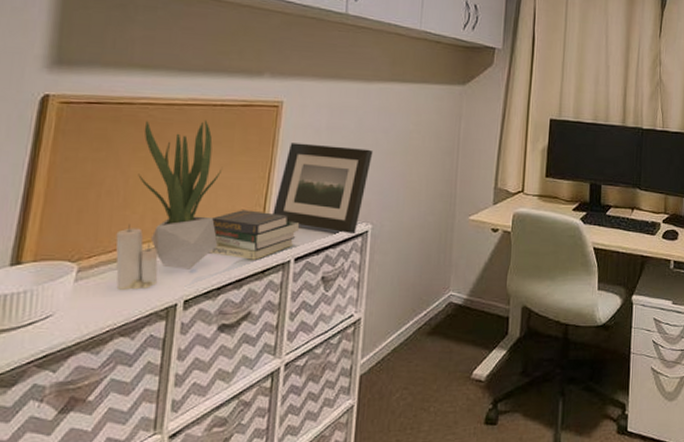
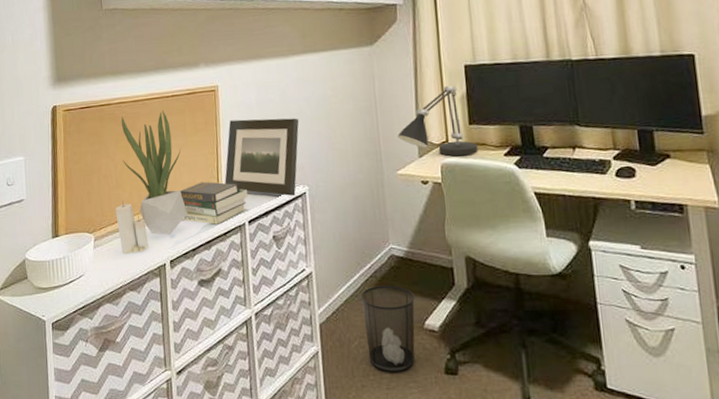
waste bin: none [409,334,467,426] -> present [360,285,416,373]
desk lamp: none [475,137,550,207] -> present [397,86,478,157]

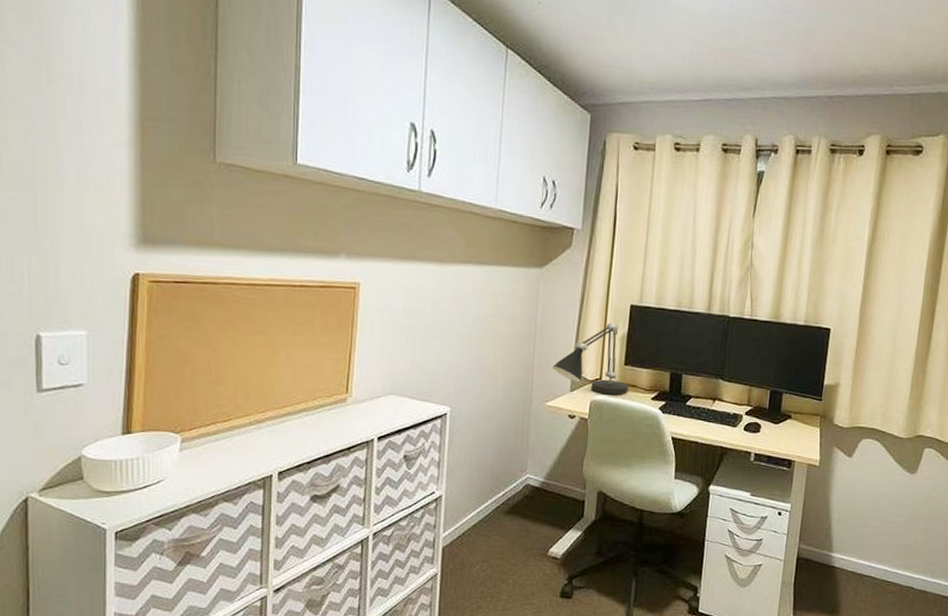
candle: present [115,200,149,254] -> none [212,399,253,461]
potted plant: present [121,110,188,235] -> none [227,300,306,444]
books: present [180,182,249,224] -> none [298,389,381,438]
picture frame: present [224,118,299,196] -> none [355,325,450,416]
waste bin: present [360,285,416,373] -> none [488,513,544,596]

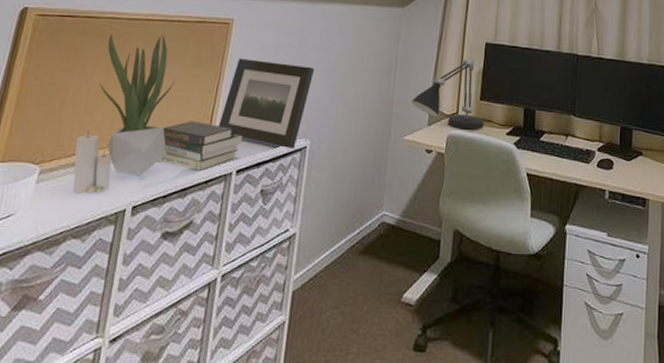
candle: none [212,399,253,461] -> present [72,129,112,194]
potted plant: none [227,300,306,444] -> present [99,33,176,177]
books: none [298,389,381,438] -> present [158,121,243,170]
picture frame: none [355,325,450,416] -> present [218,58,315,149]

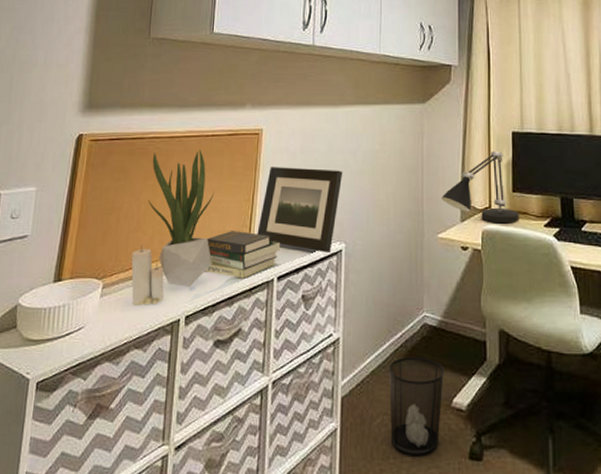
waste bin: none [338,253,399,348] -> present [388,357,445,457]

